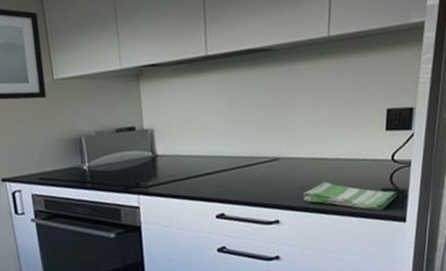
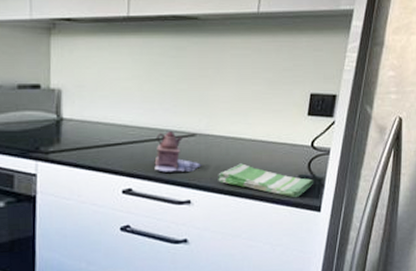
teapot: none [242,158,288,196] -> present [154,131,203,172]

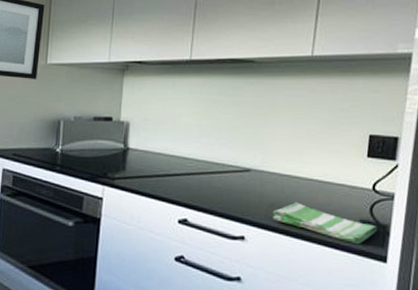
teapot: present [154,131,203,172] -> none [210,165,258,207]

